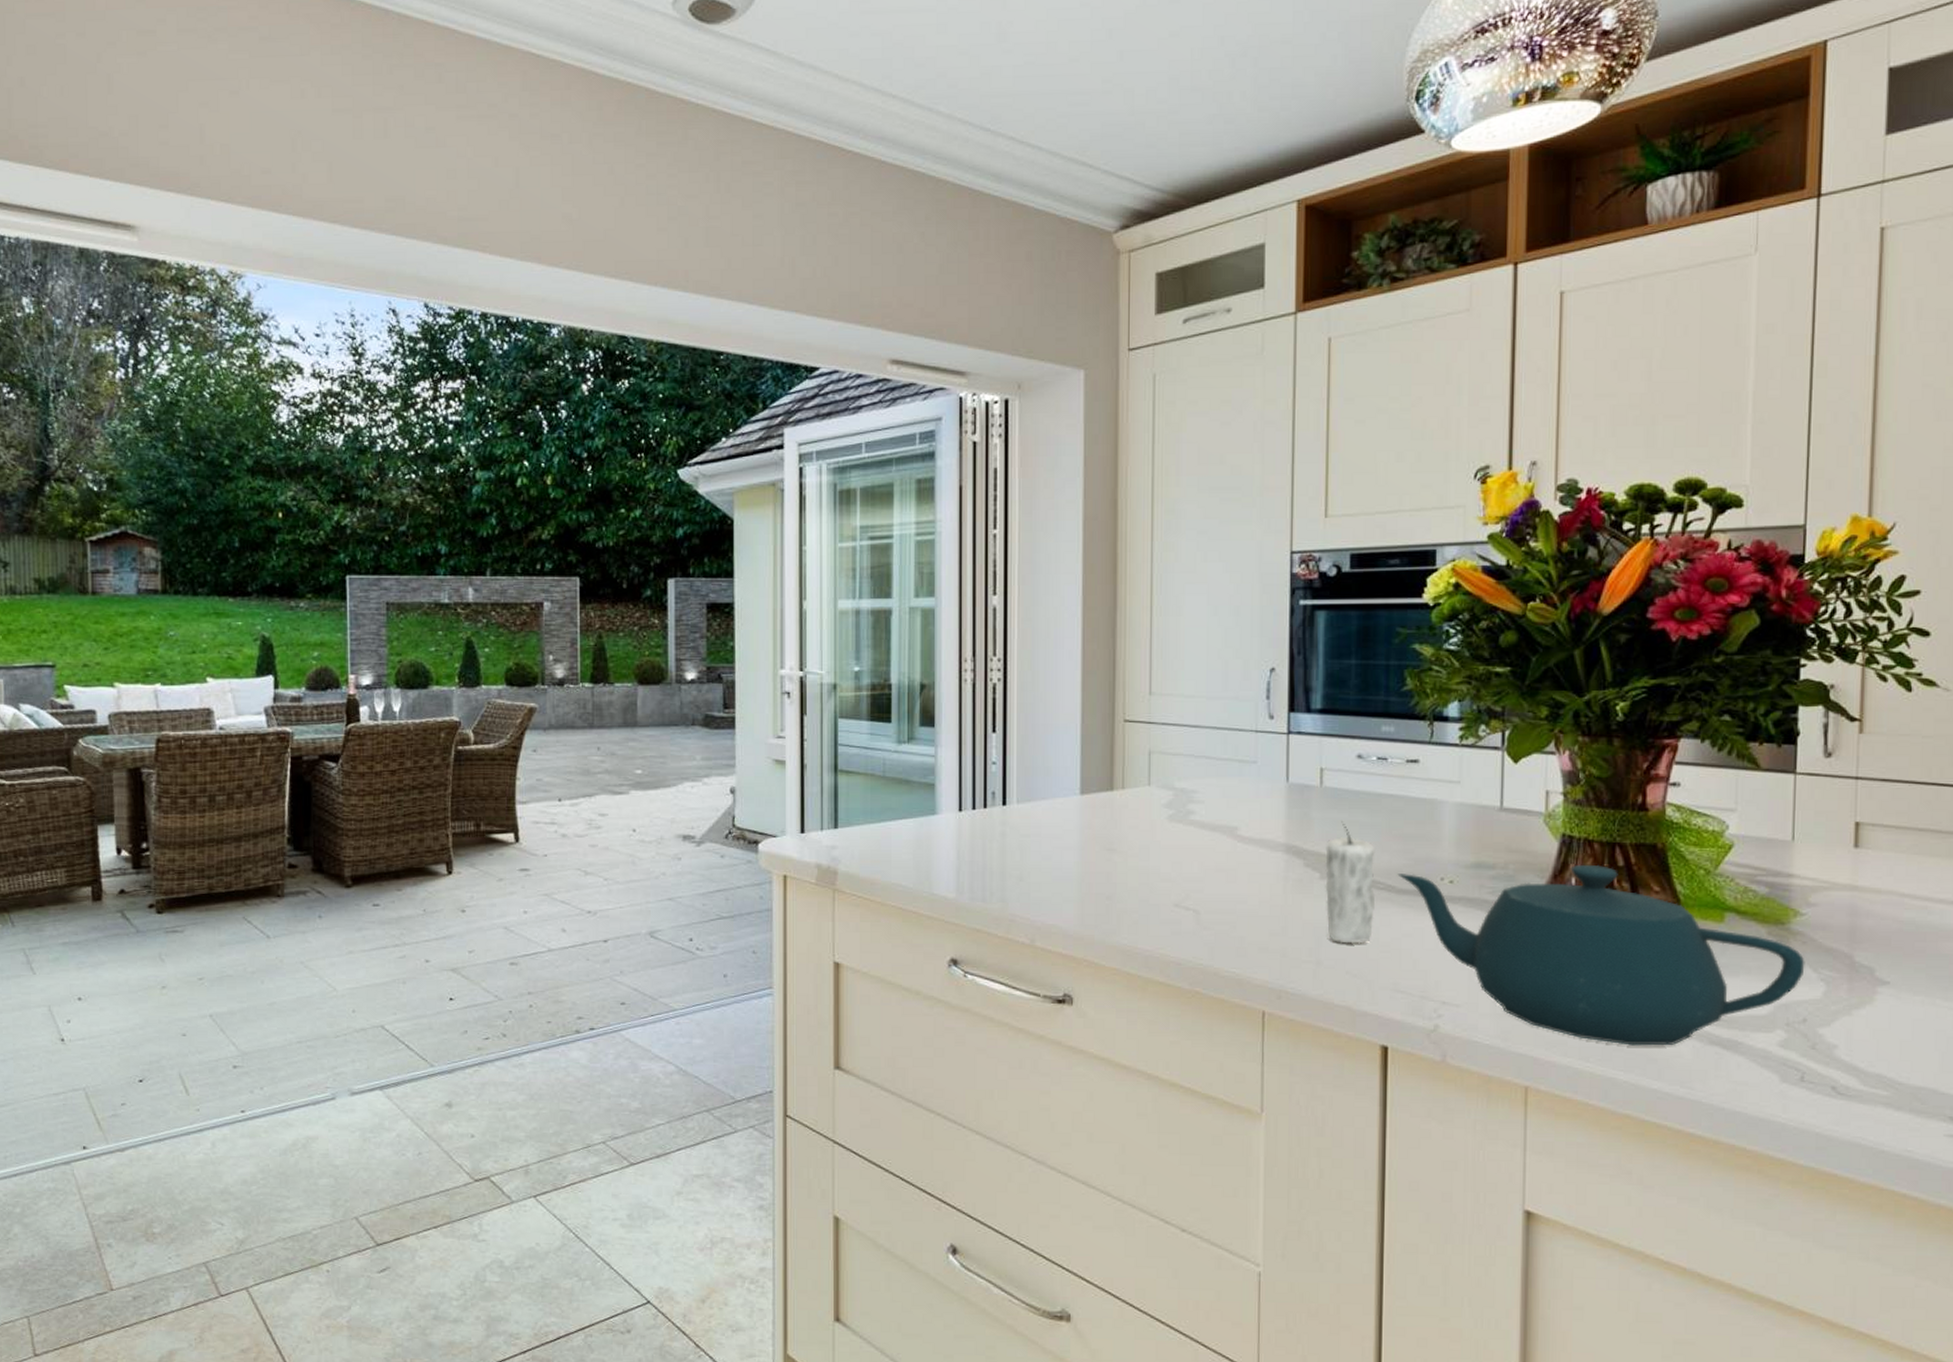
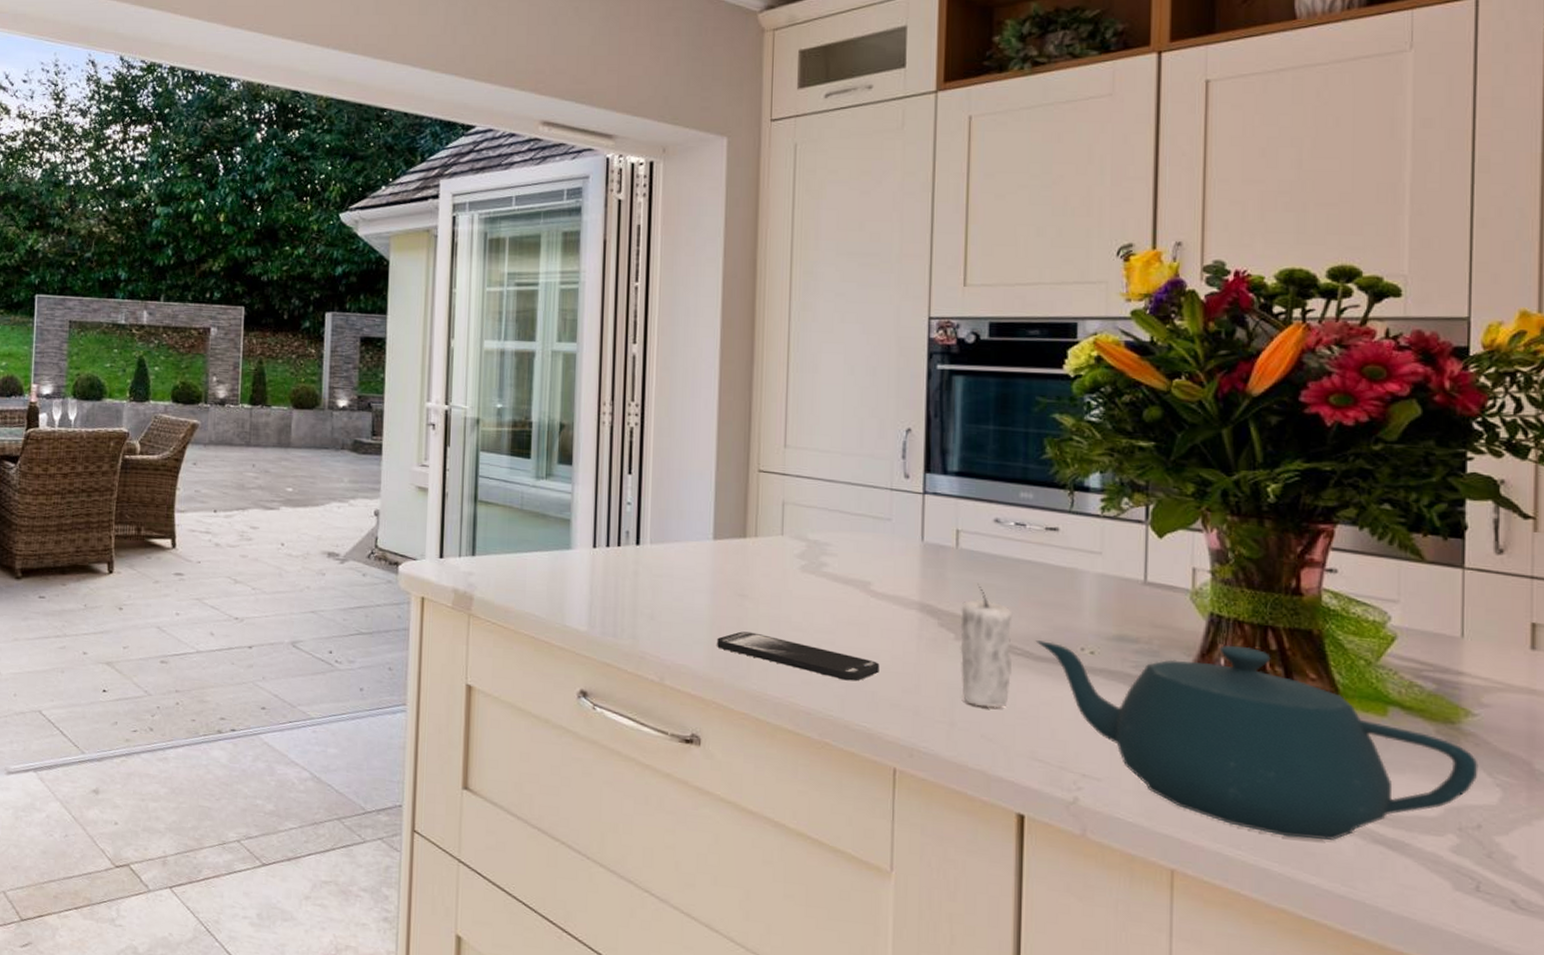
smartphone: none [1087,886,1247,928] -> present [717,631,880,682]

